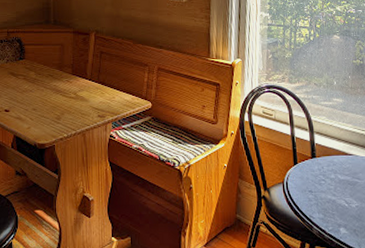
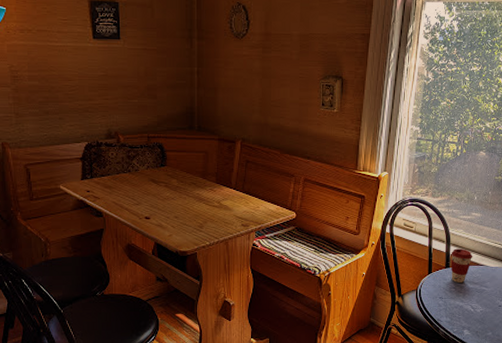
coffee cup: none [315,137,340,175] -> present [451,249,473,284]

